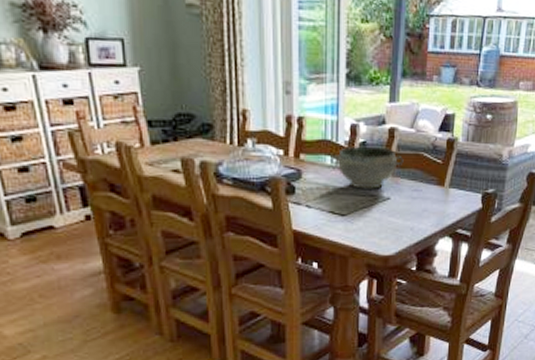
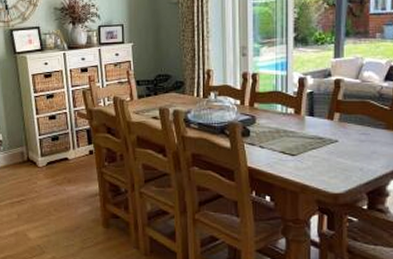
bowl: present [330,146,404,189] -> none [281,95,350,133]

